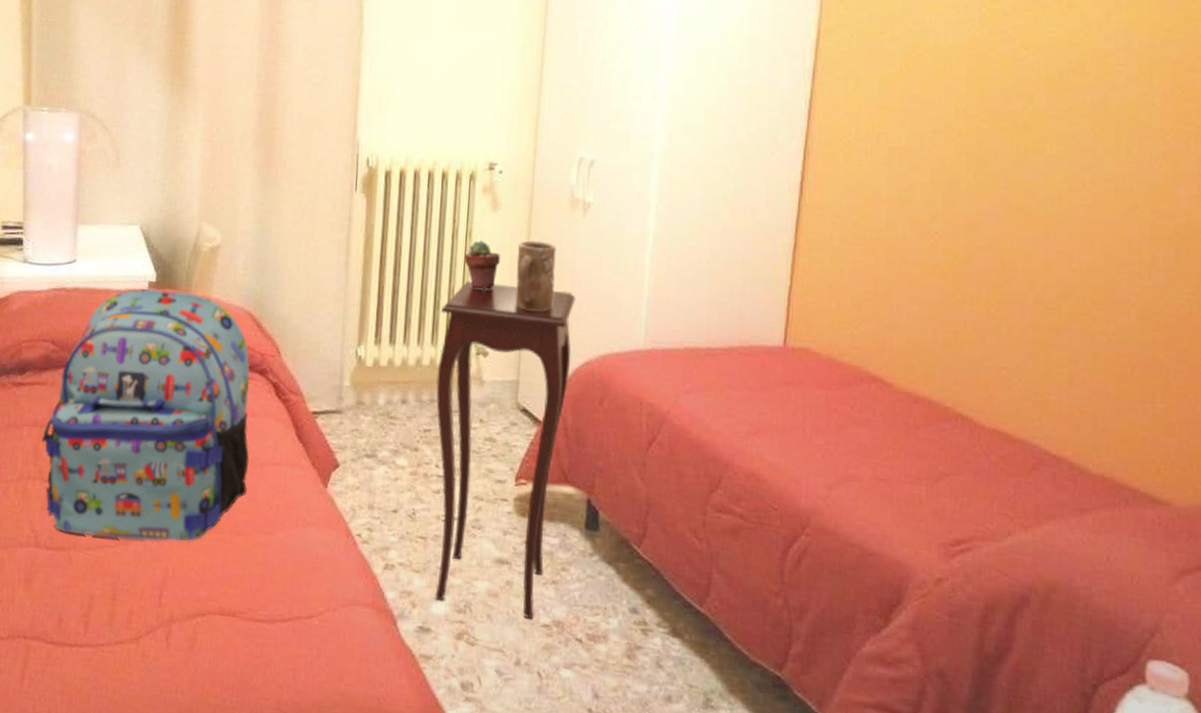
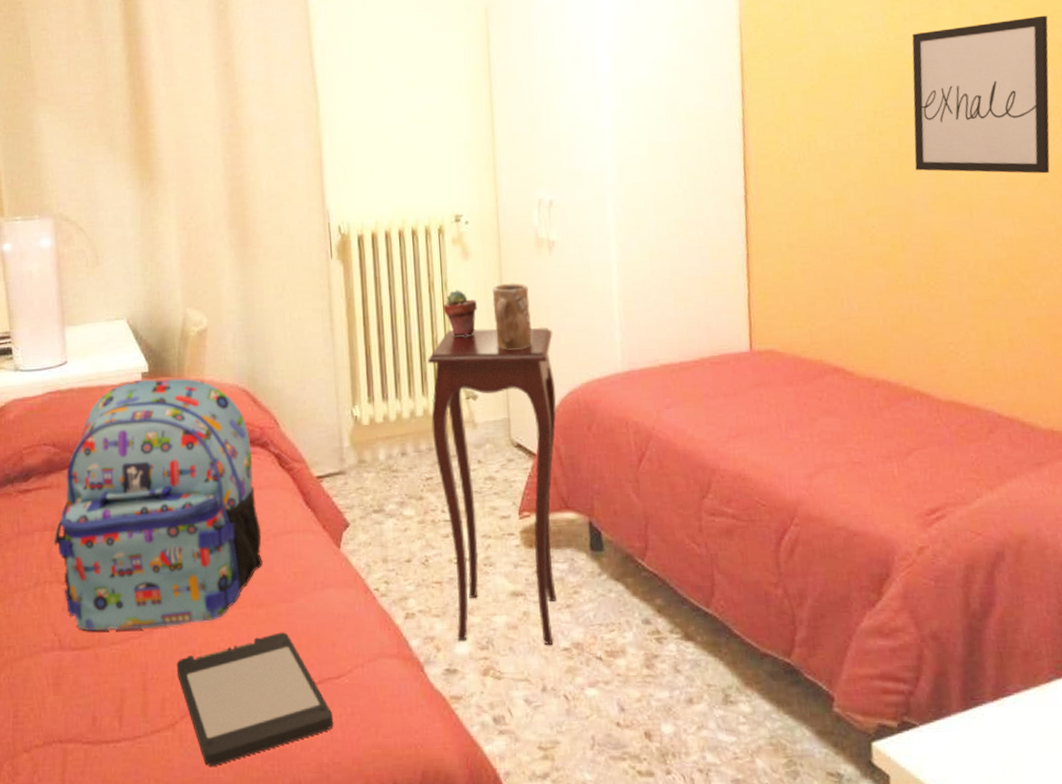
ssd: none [147,563,299,686] -> present [176,632,334,766]
wall art: none [992,28,1165,201] -> present [912,15,1050,174]

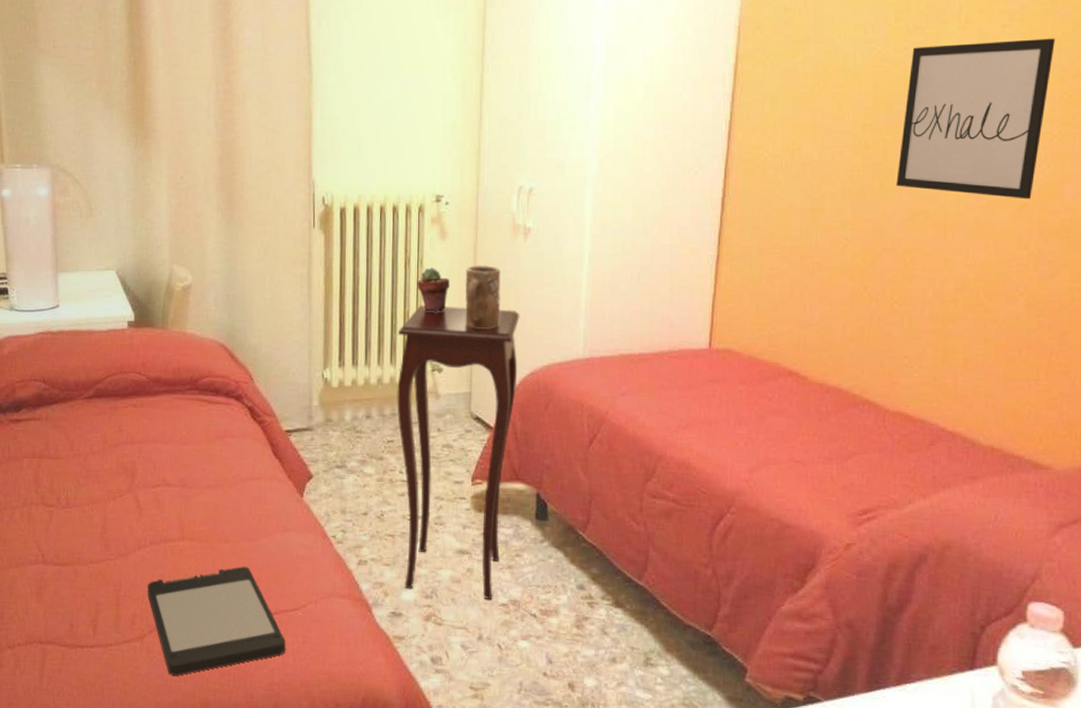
backpack: present [53,378,263,631] -> none [40,328,231,553]

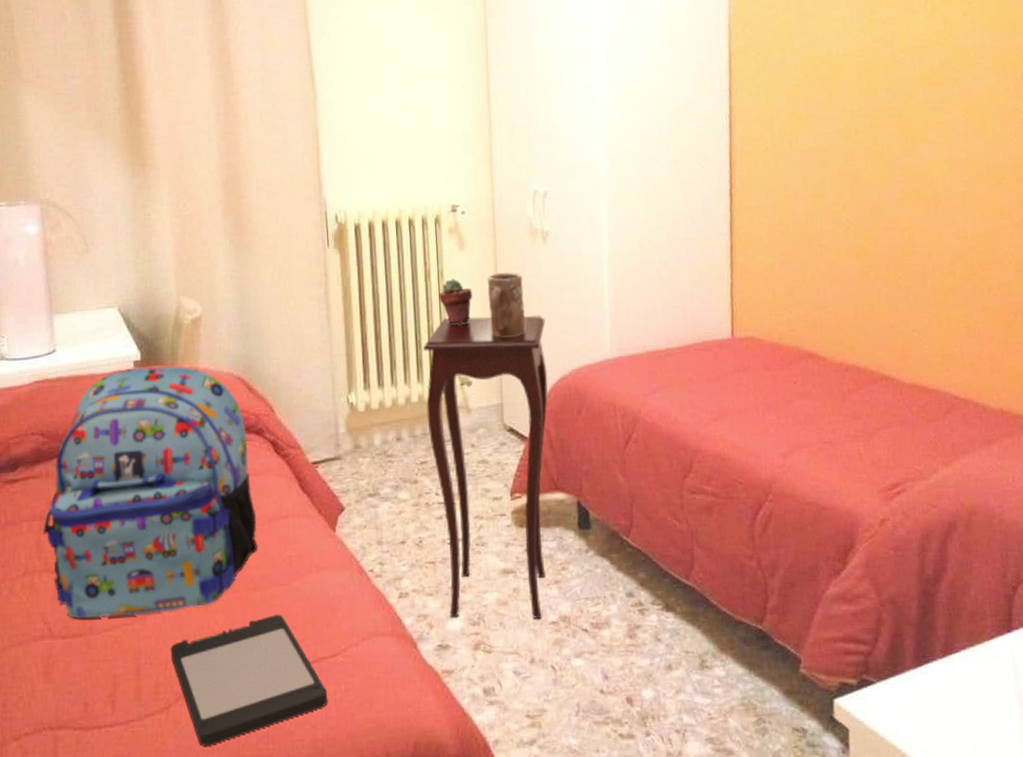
backpack: none [40,328,231,553] -> present [42,366,258,619]
wall art: present [896,38,1055,199] -> none [887,23,1011,173]

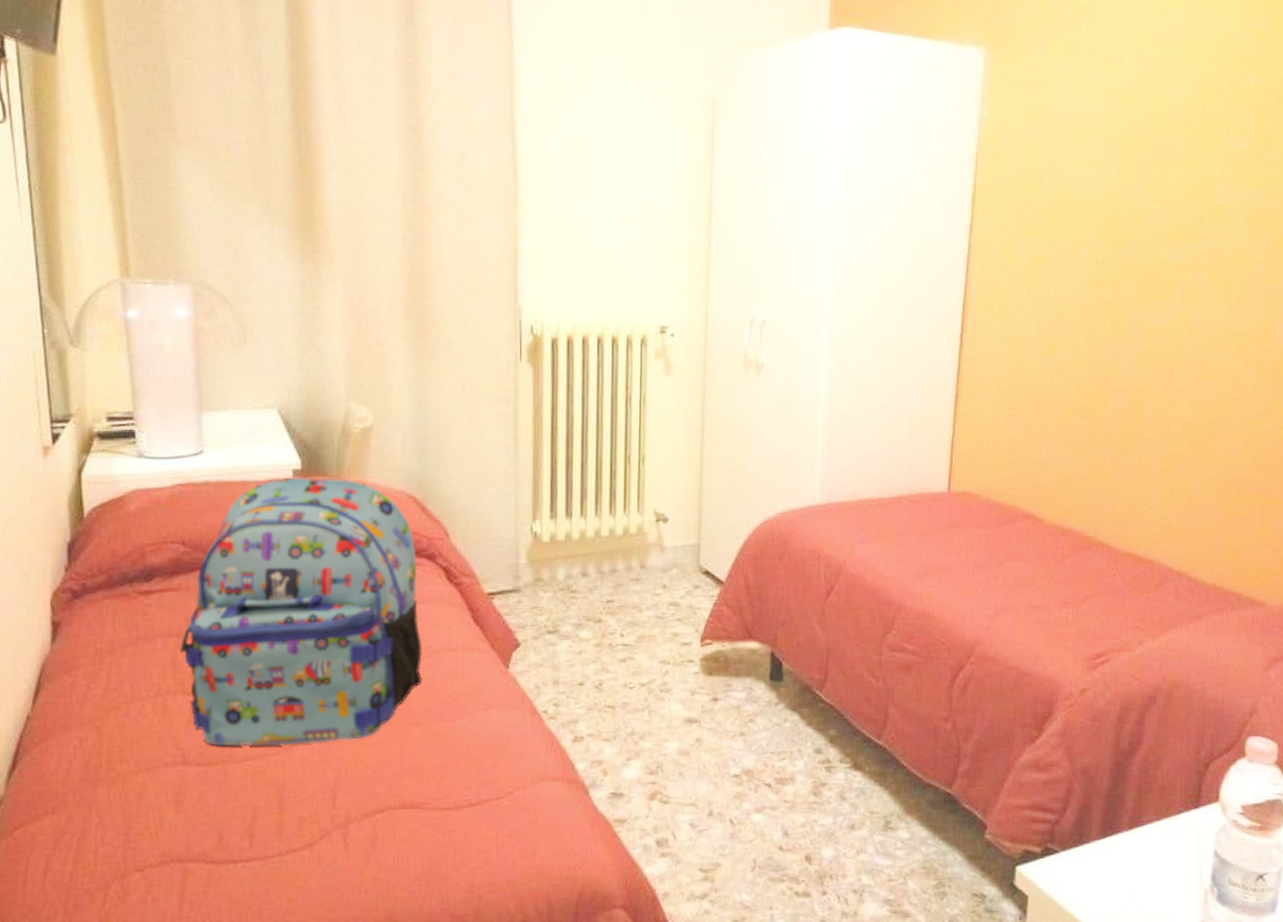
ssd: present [170,614,328,746] -> none [318,752,489,886]
side table: present [423,315,548,619] -> none [617,448,753,771]
potted succulent: present [439,279,472,324] -> none [639,406,676,456]
mug: present [487,272,525,336] -> none [692,403,732,472]

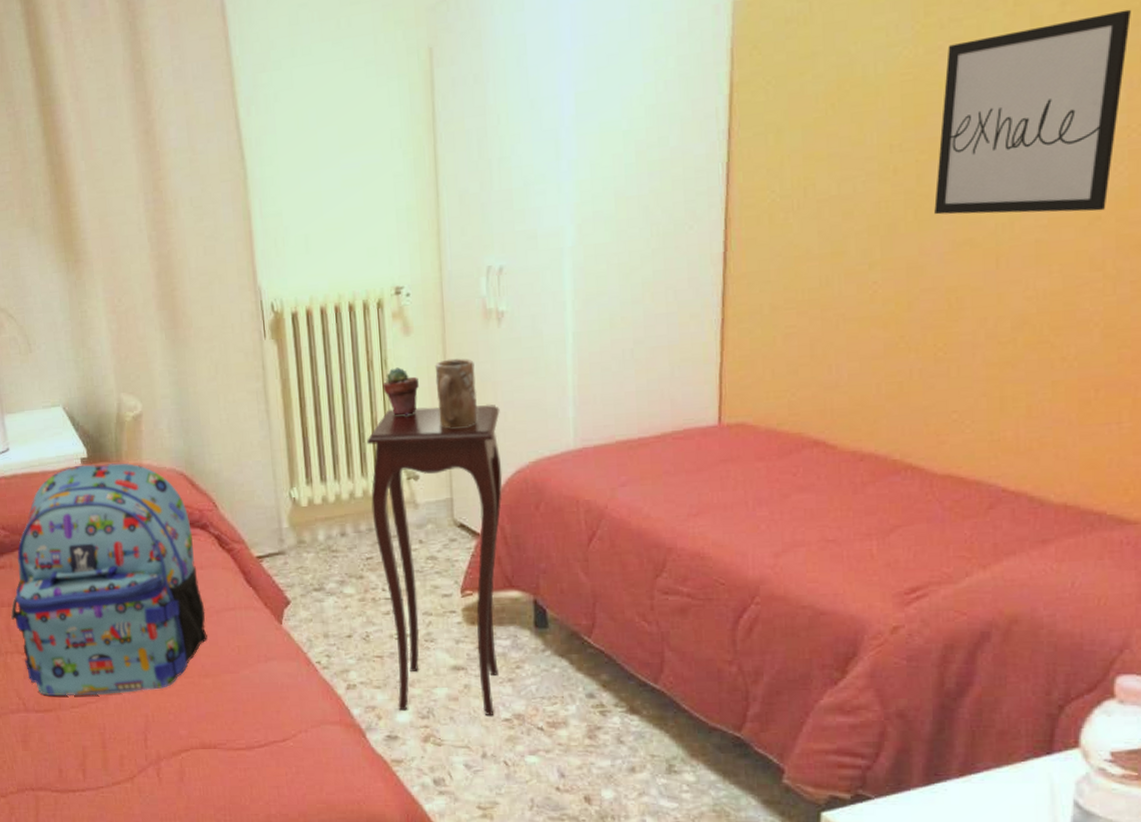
side table: none [617,448,753,771] -> present [367,404,503,715]
potted succulent: none [639,406,676,456] -> present [382,367,419,416]
mug: none [692,403,732,472] -> present [435,358,478,428]
wall art: none [1127,182,1268,340] -> present [934,9,1131,215]

